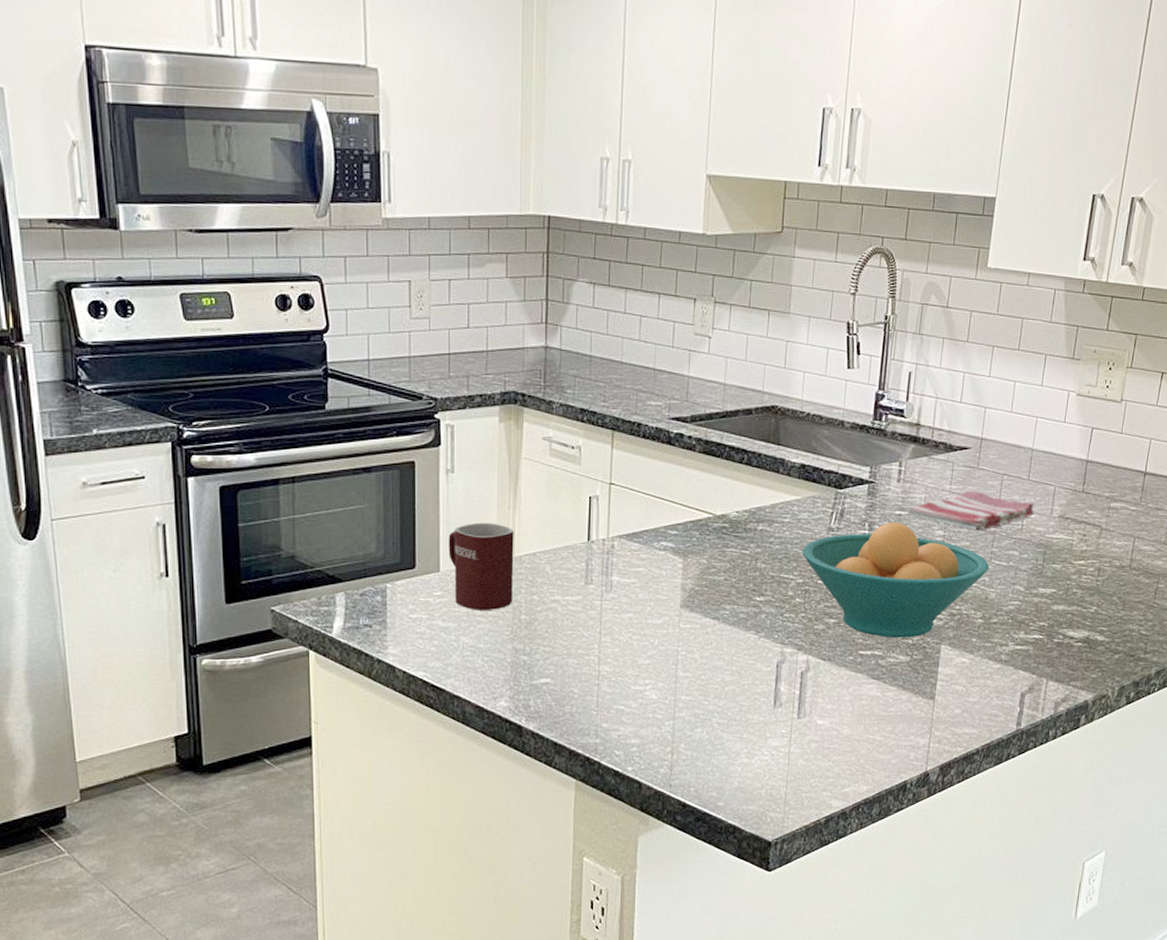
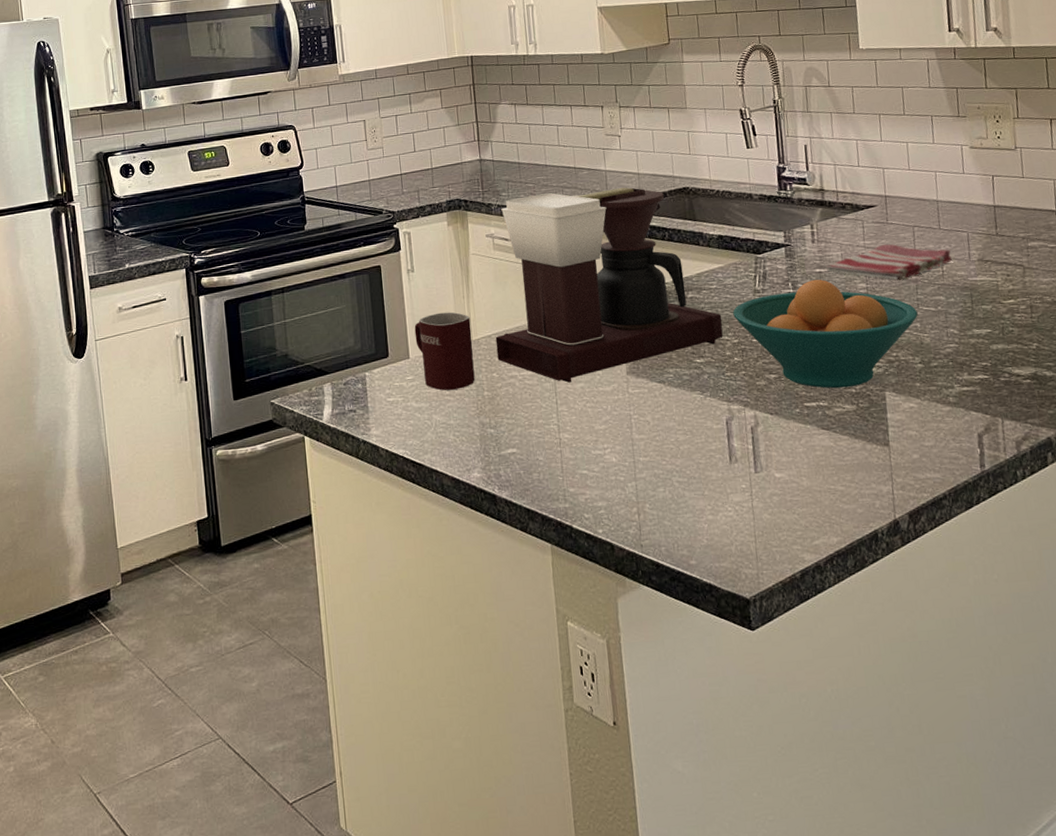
coffee maker: none [540,396,790,612] -> present [495,187,723,383]

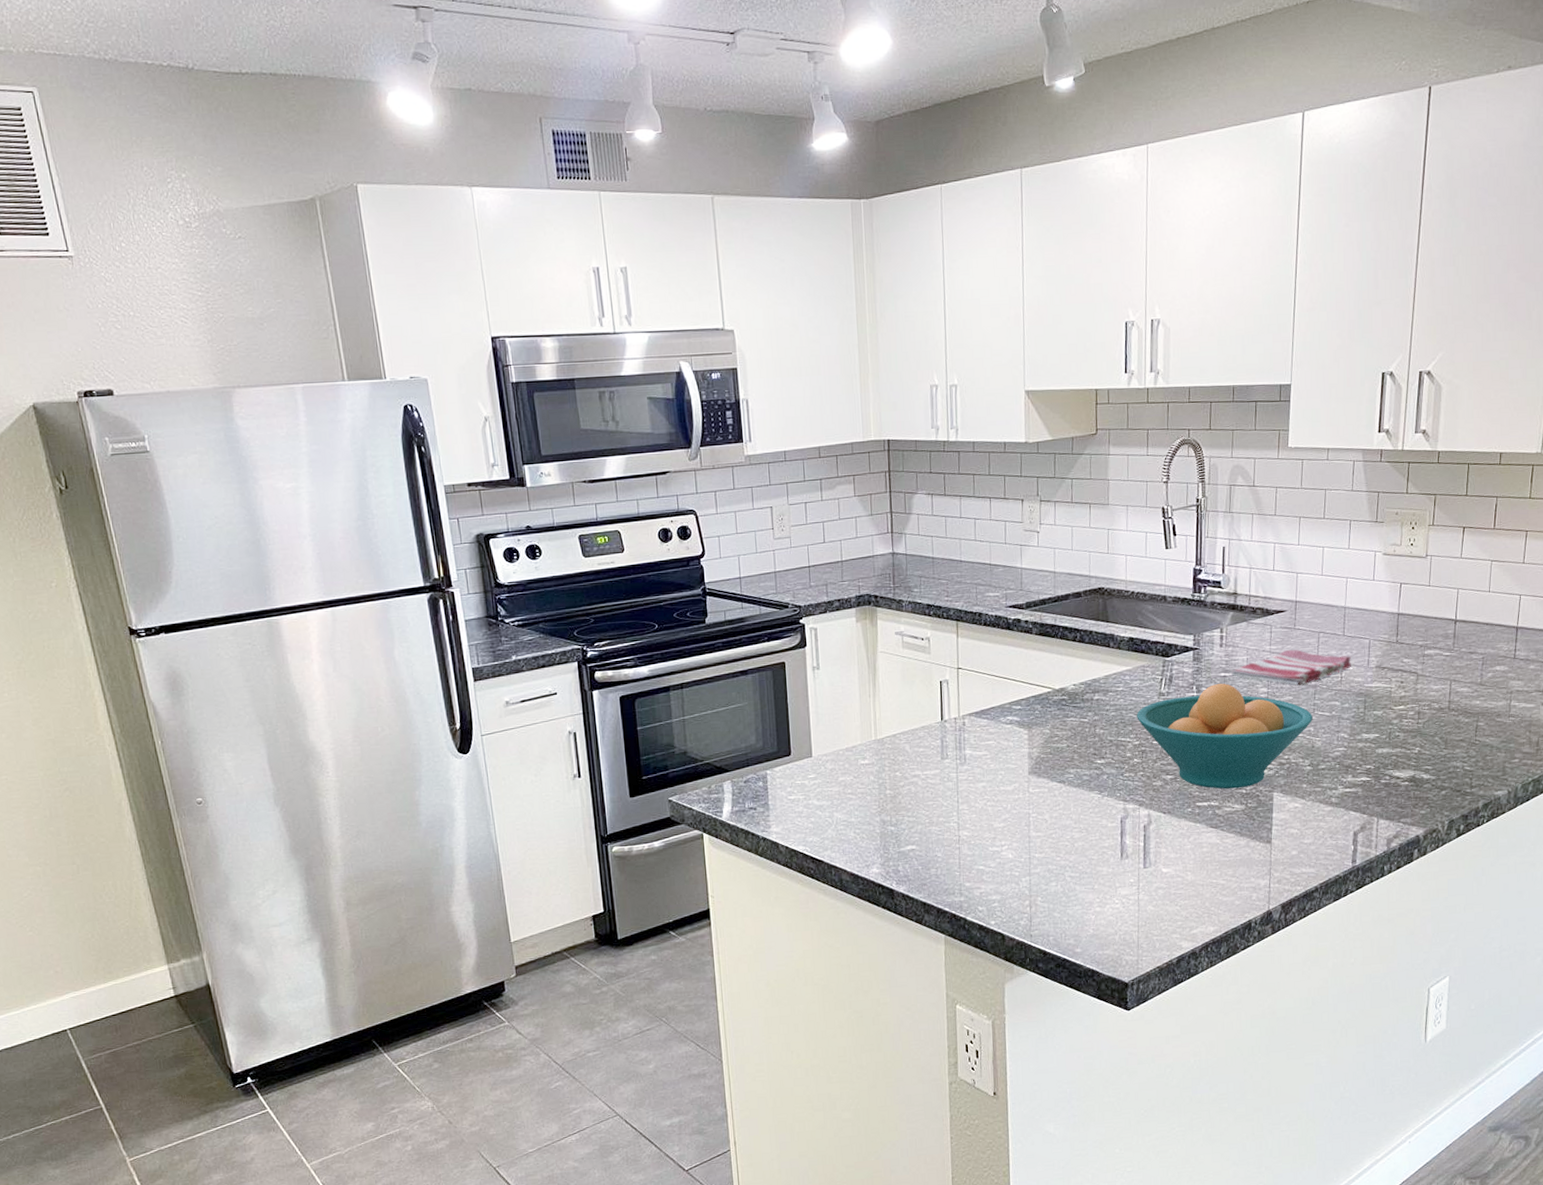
mug: present [414,312,475,391] -> none [818,710,878,789]
coffee maker: present [495,187,723,383] -> none [900,585,1126,782]

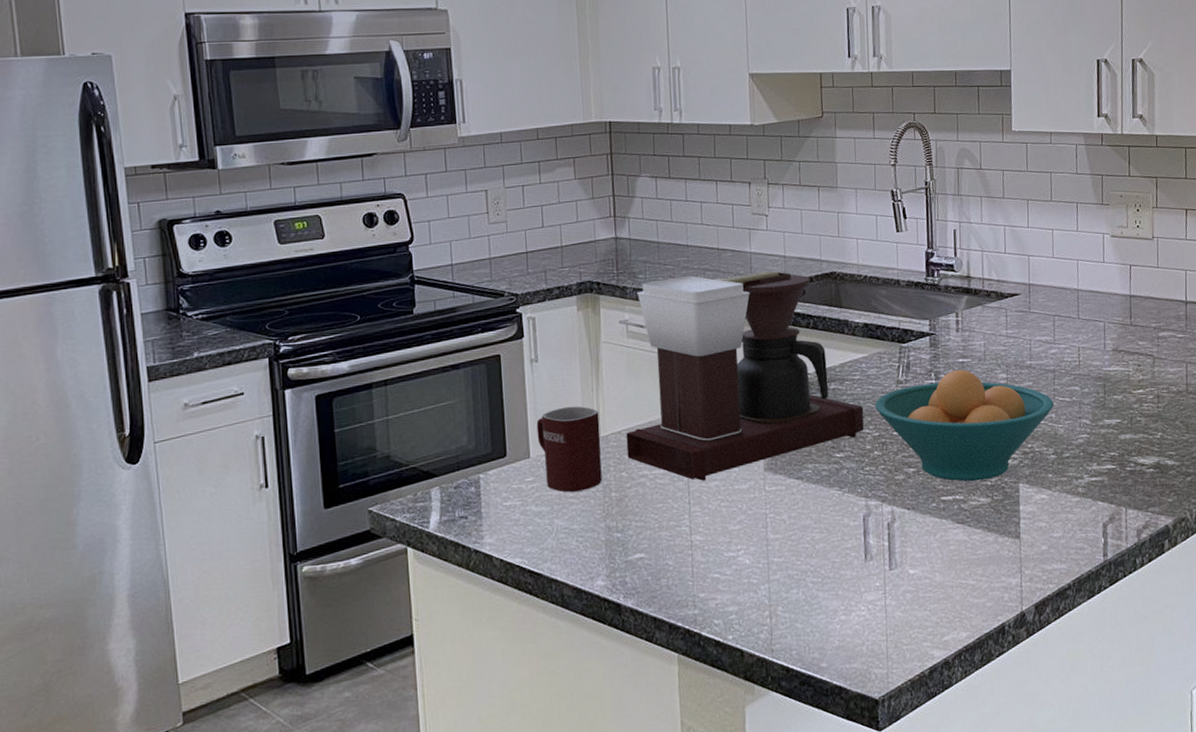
mug: none [818,710,878,789] -> present [536,406,602,492]
coffee maker: none [900,585,1126,782] -> present [626,270,864,481]
dish towel: present [1231,650,1352,686] -> none [969,333,1089,371]

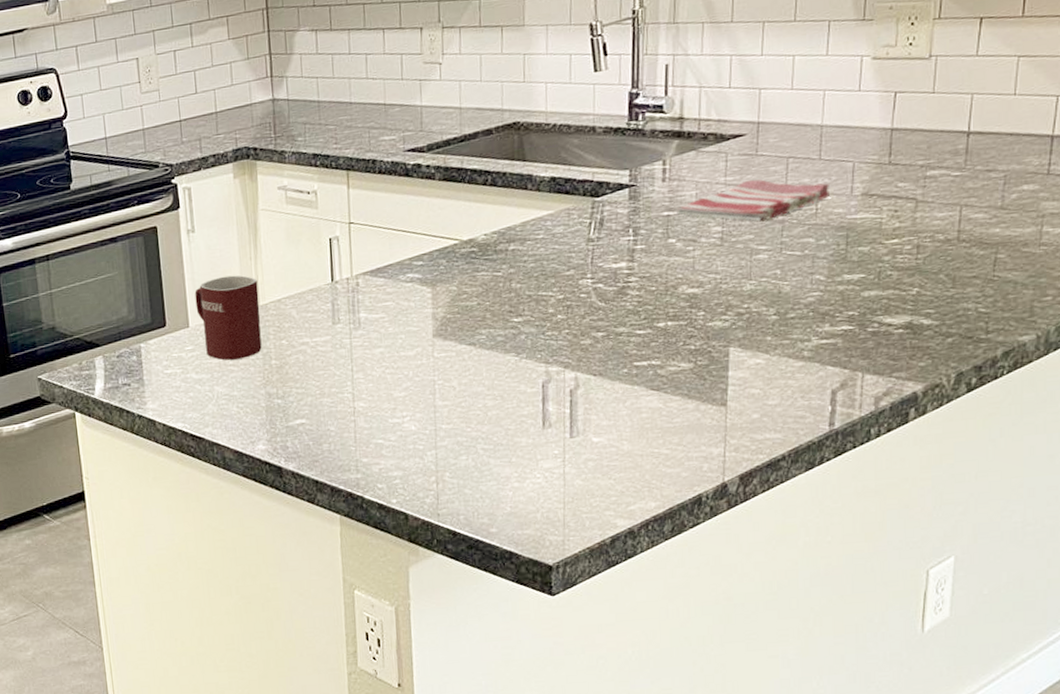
coffee maker: present [626,270,864,481] -> none [285,124,547,348]
fruit bowl: present [875,369,1054,482] -> none [560,223,779,346]
dish towel: none [969,333,1089,371] -> present [677,179,831,222]

